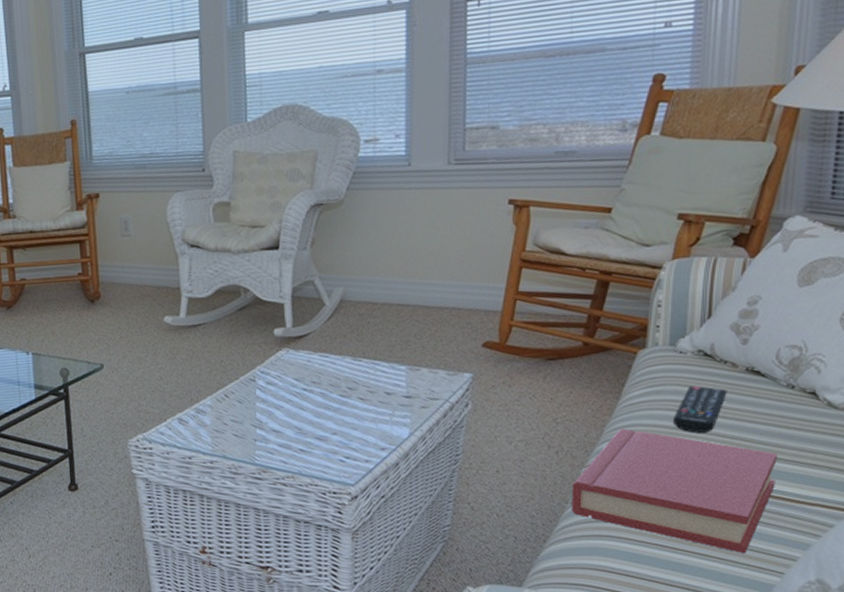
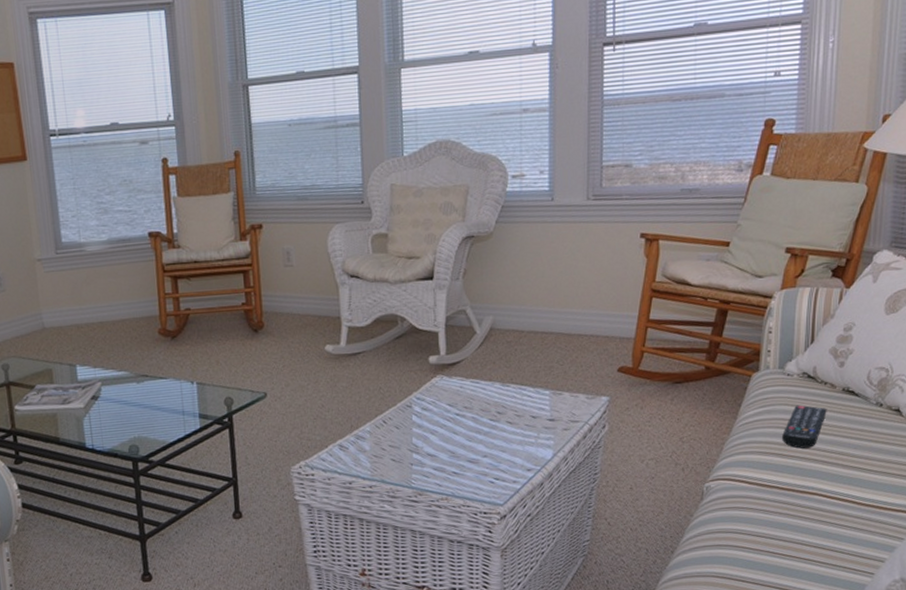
hardback book: present [571,428,777,554] -> none [696,446,868,557]

